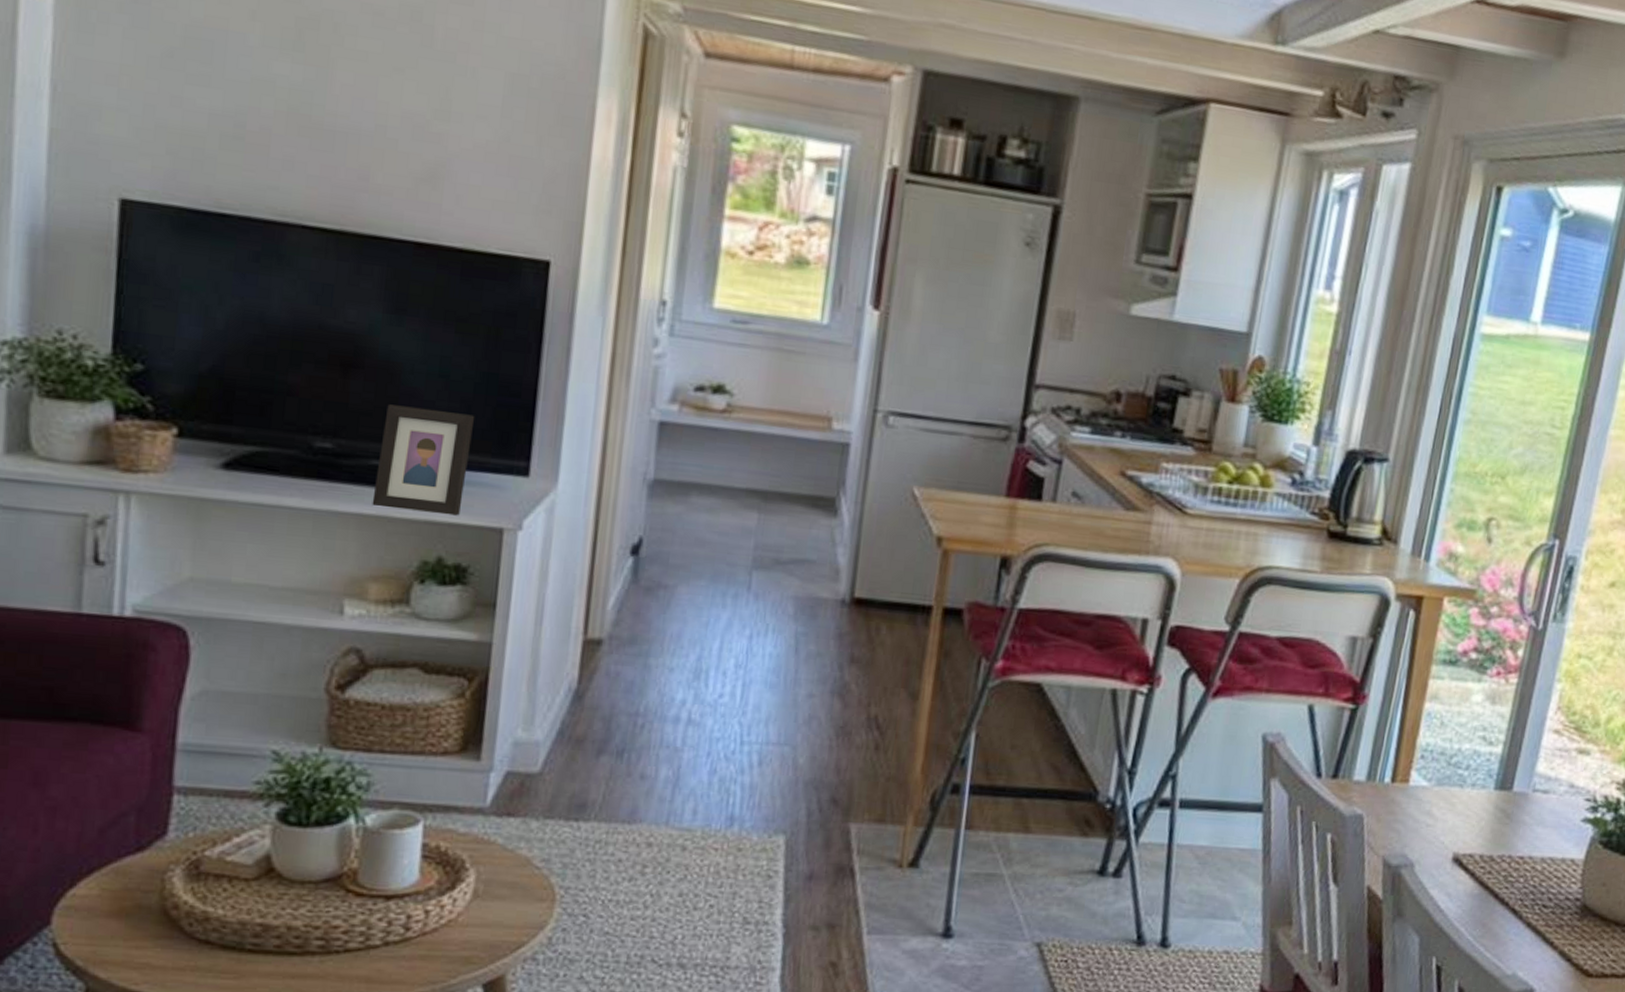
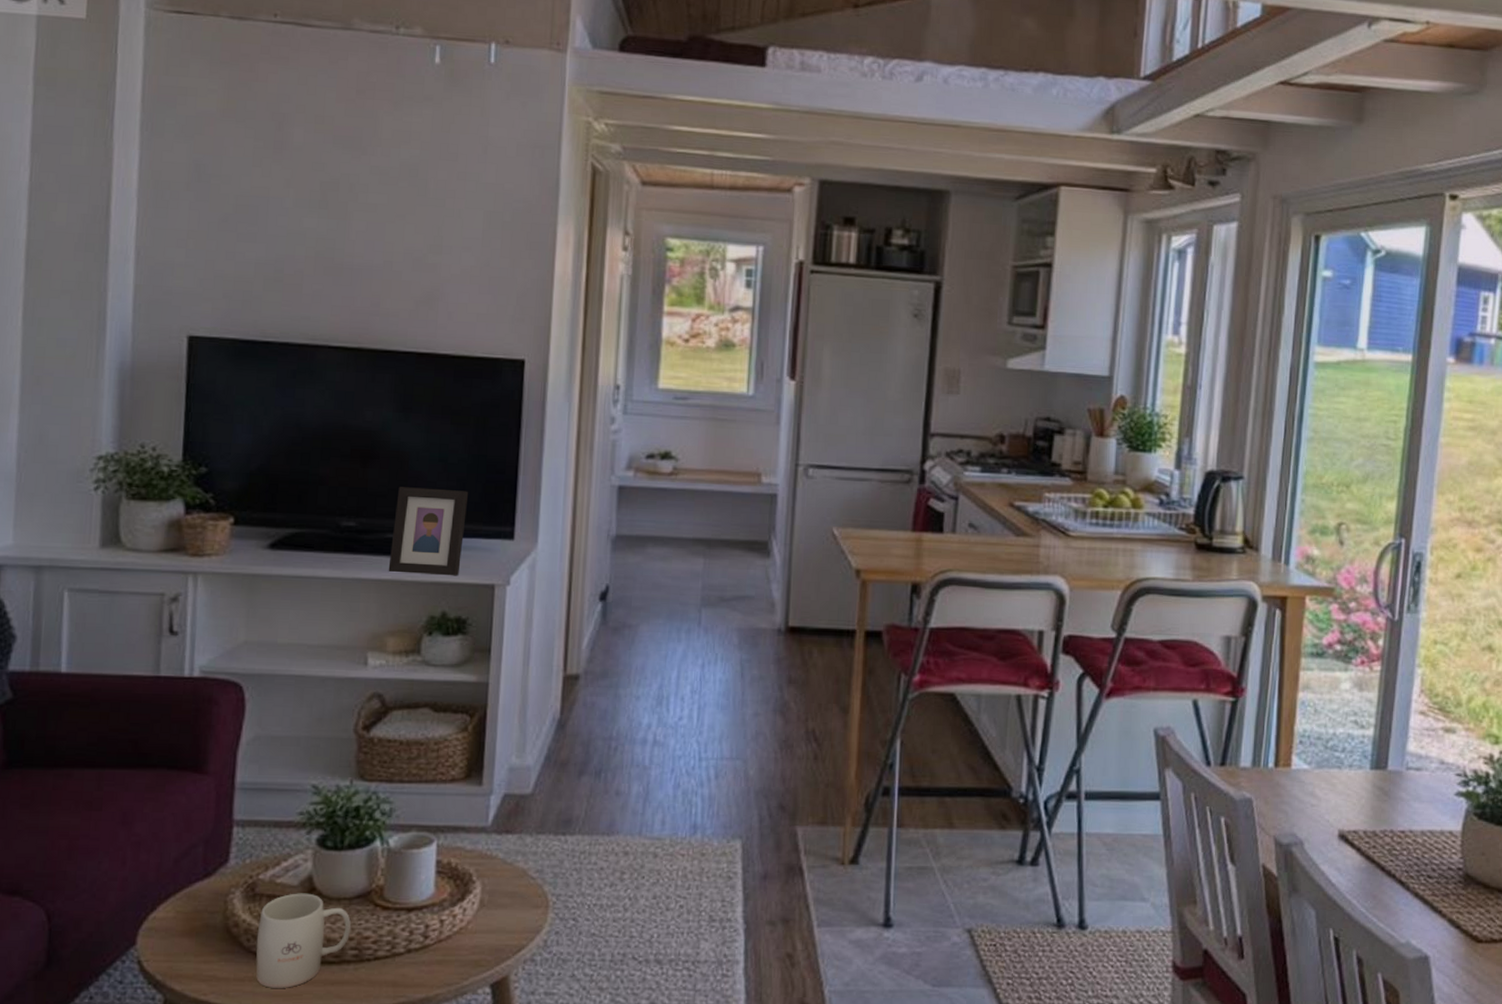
mug: none [199,873,318,980] -> present [255,893,352,988]

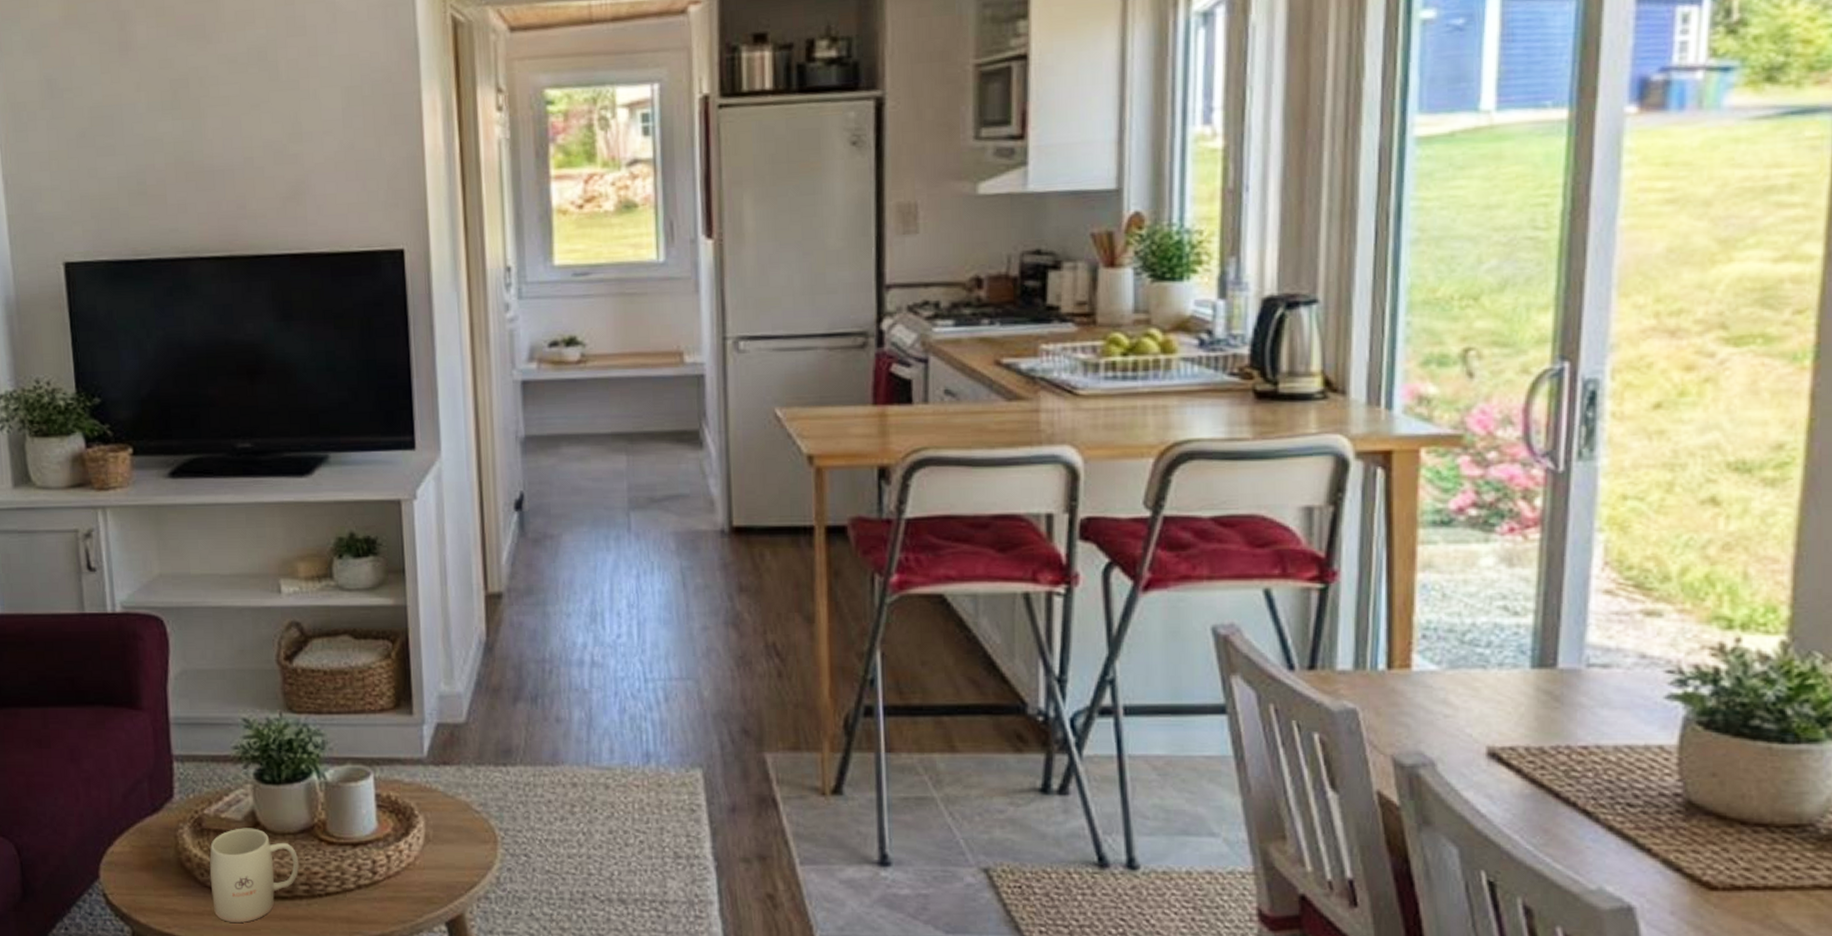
picture frame: present [388,487,469,576] -> none [289,400,363,494]

